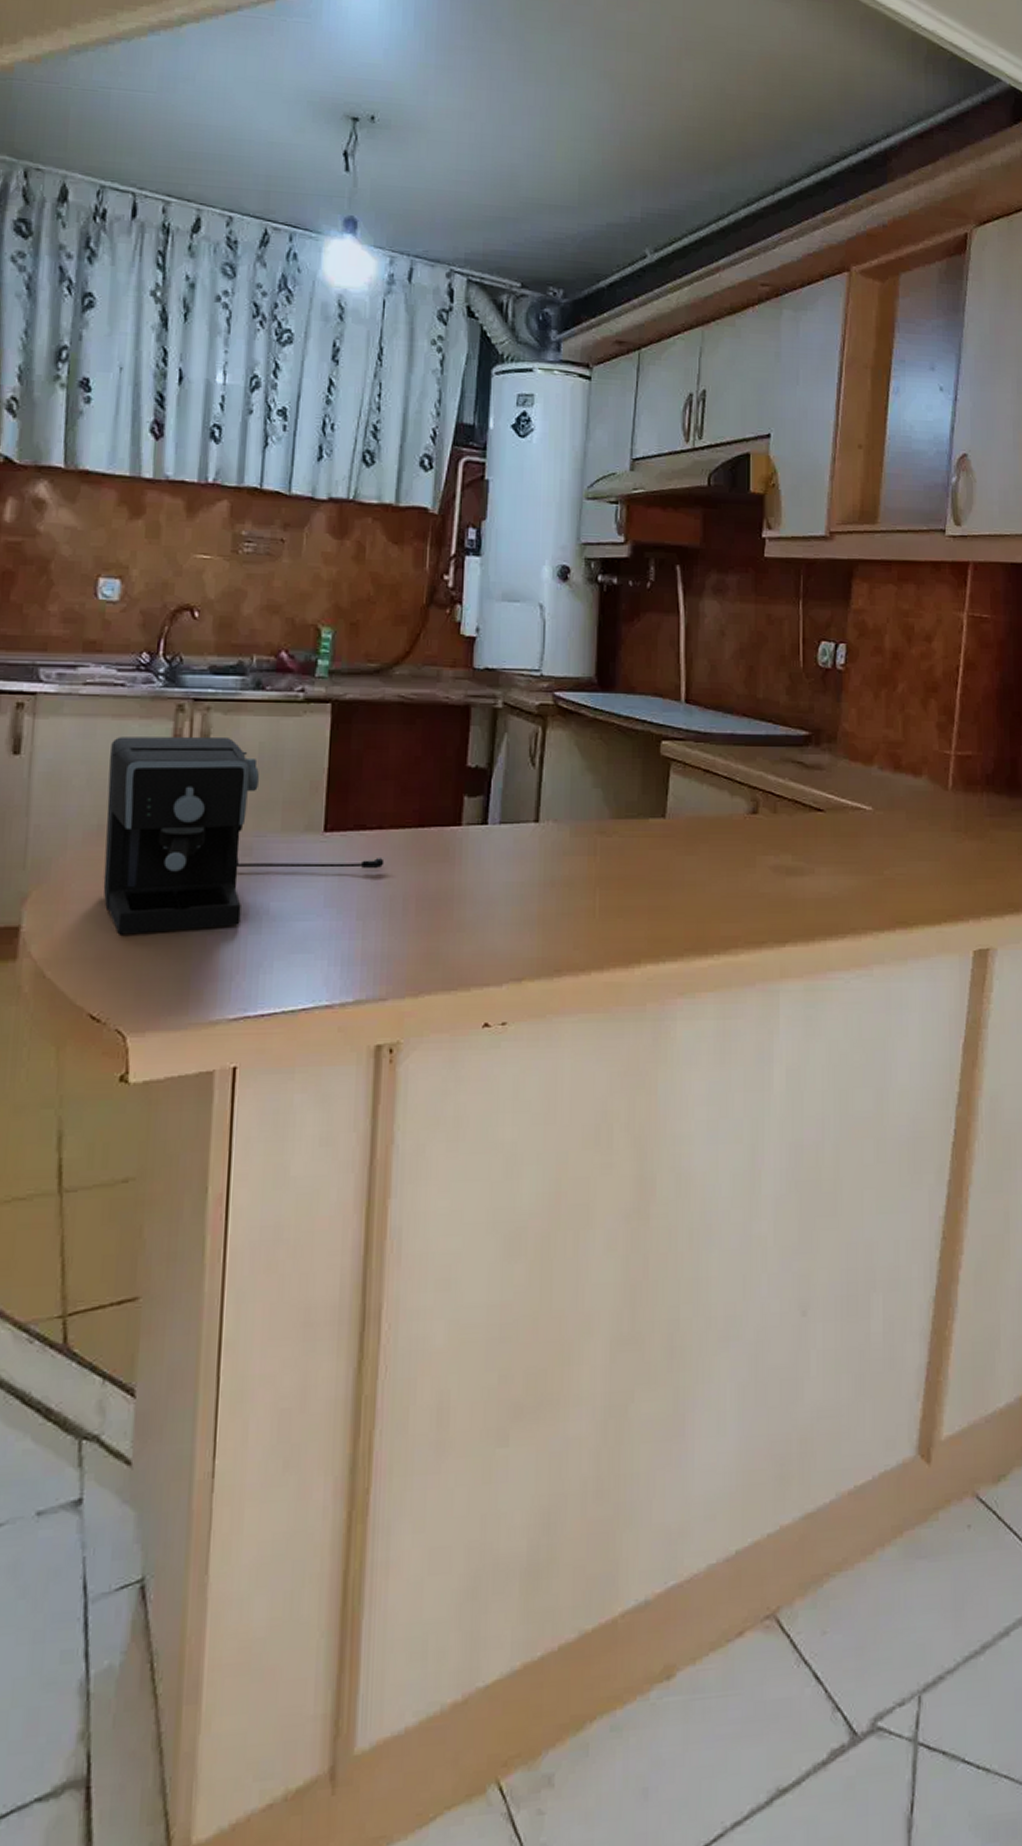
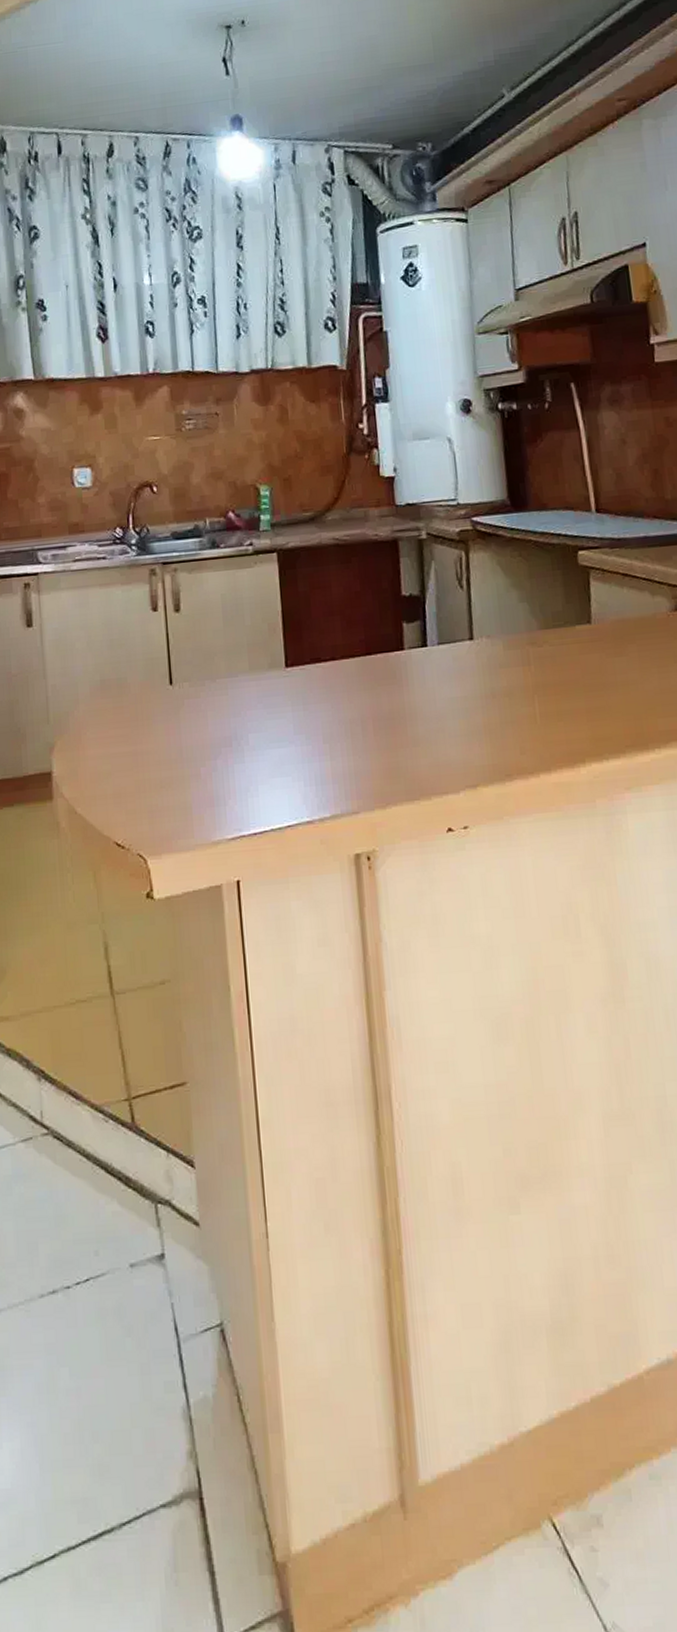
coffee maker: present [103,736,385,935] -> none [102,592,341,773]

